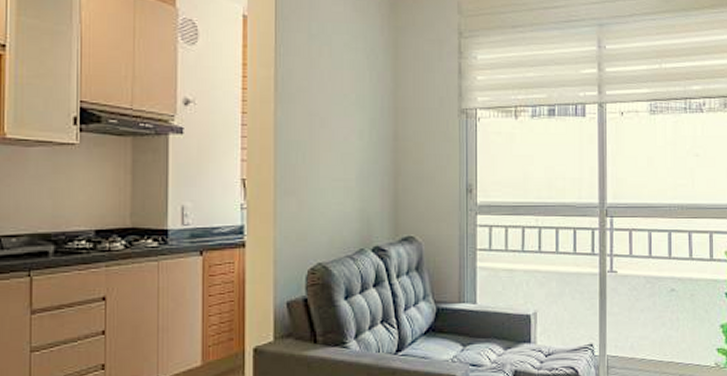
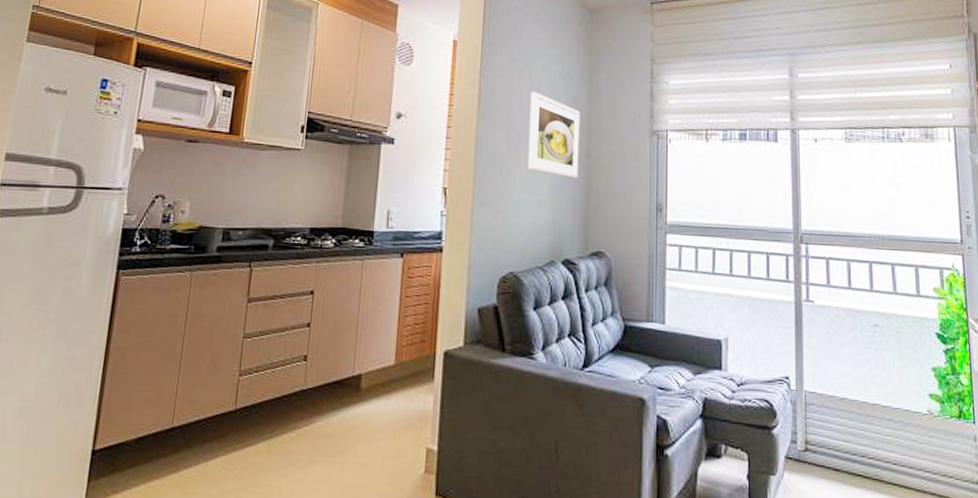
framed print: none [332,71,386,163] -> present [527,92,580,179]

